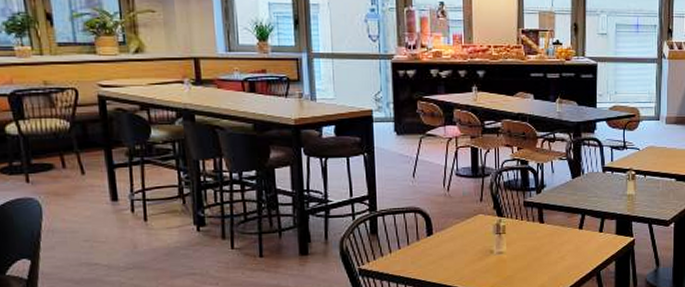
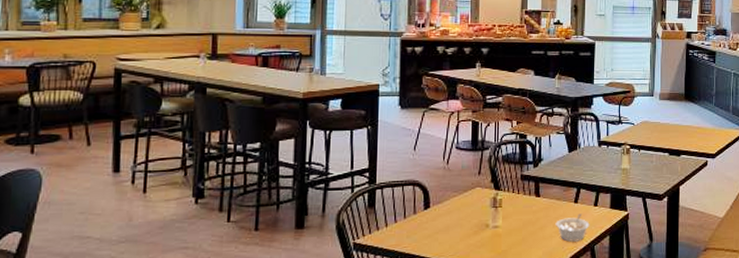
legume: none [560,239,595,267] -> present [555,213,590,242]

